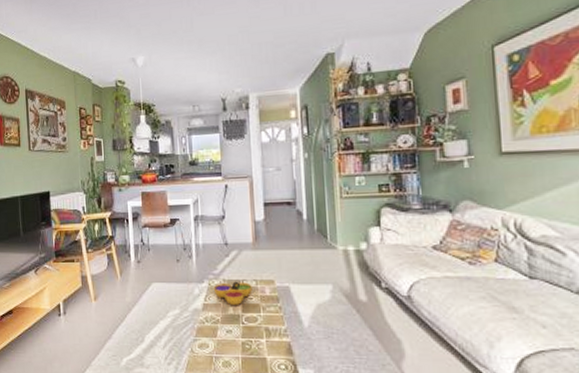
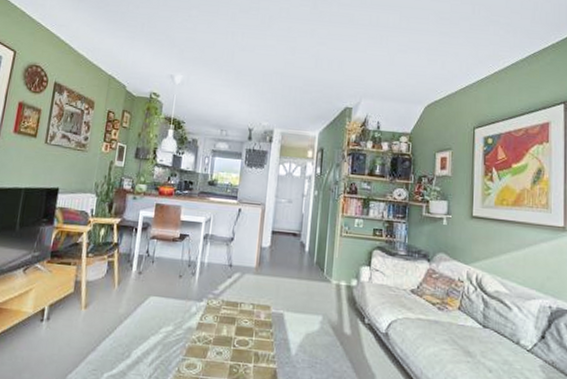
decorative bowl: present [213,281,253,305] -> none [211,303,249,327]

